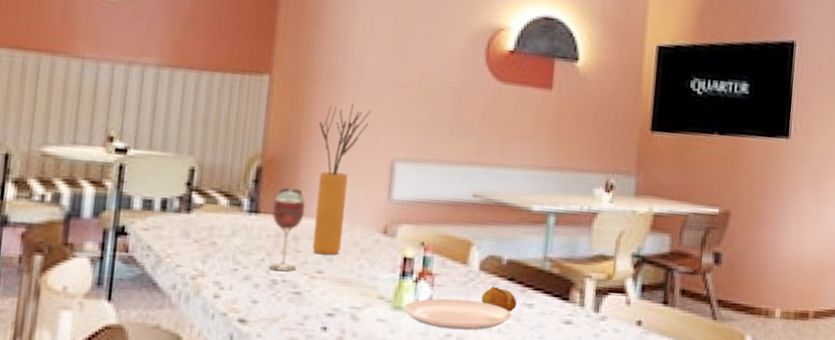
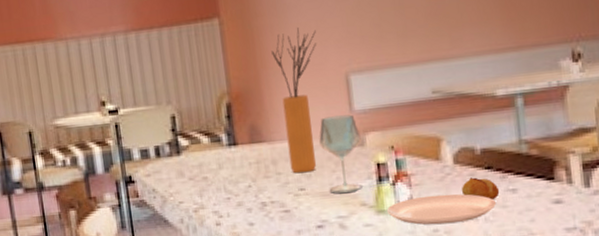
wineglass: present [269,187,305,272] -> none [247,116,280,194]
wine glass: none [348,200,394,283] -> present [319,114,363,193]

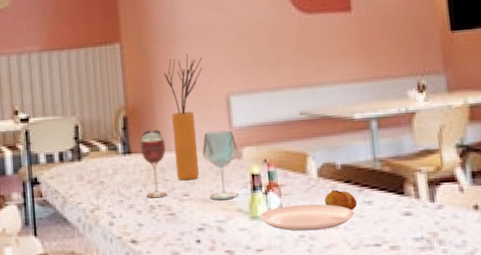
wineglass: none [247,116,280,194] -> present [140,129,167,198]

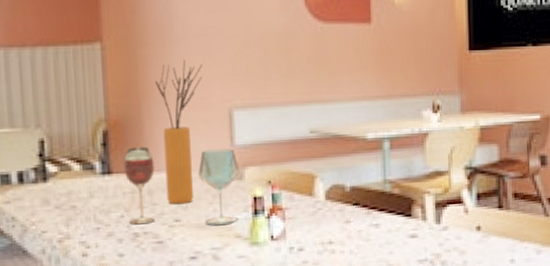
plate: present [259,203,354,231] -> none [260,227,360,257]
bread roll: present [324,190,358,210] -> none [330,212,365,234]

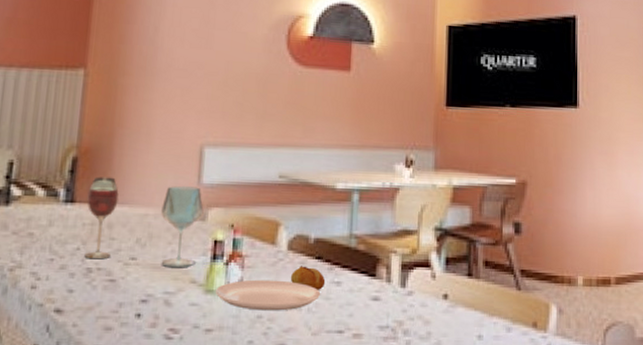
vase: present [155,60,203,205] -> none [126,93,180,241]
plate: none [260,227,360,257] -> present [215,279,320,311]
bread roll: none [330,212,365,234] -> present [290,266,326,290]

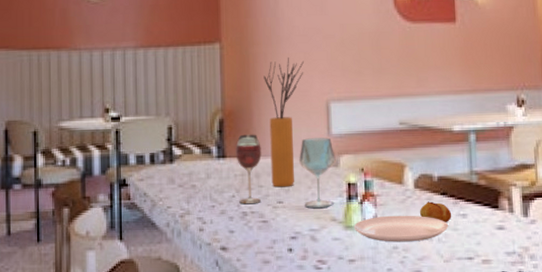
vase: none [126,93,180,241] -> present [264,58,304,188]

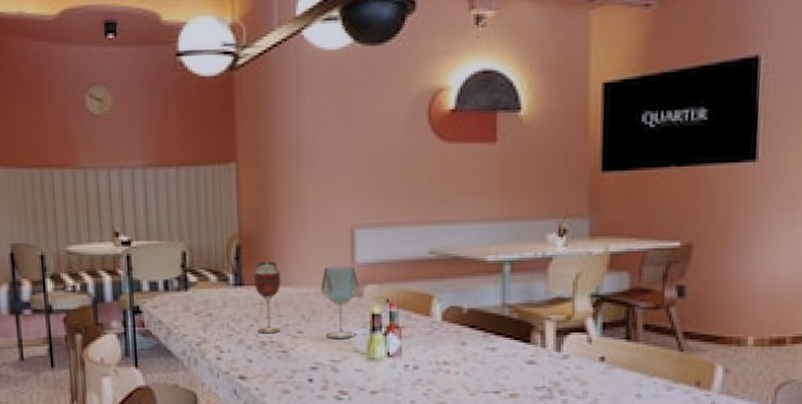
vase: present [264,58,304,188] -> none [283,180,327,317]
plate: present [353,215,448,242] -> none [376,347,475,375]
bread roll: present [419,201,452,222] -> none [446,334,481,356]

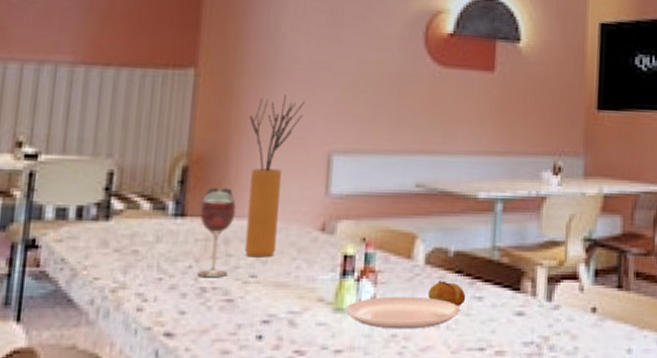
vase: none [283,180,327,317] -> present [244,95,305,258]
wine glass: present [321,266,360,338] -> none [284,197,332,284]
plate: none [376,347,475,375] -> present [345,296,460,329]
bread roll: none [446,334,481,356] -> present [427,281,466,306]

